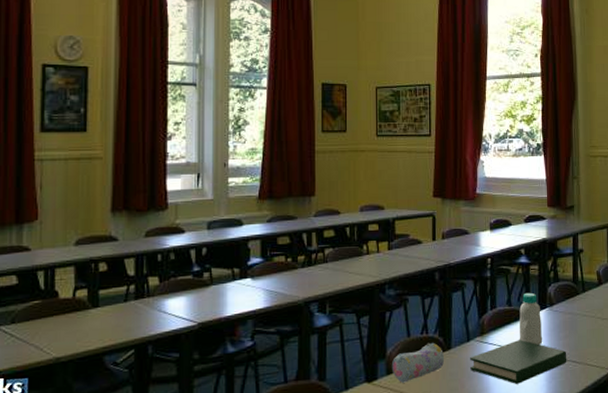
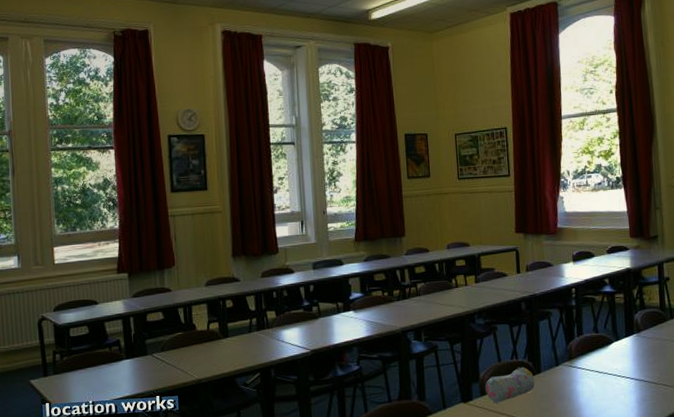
hardback book: present [470,340,567,384] -> none [560,364,658,406]
bottle: present [519,292,543,345] -> none [606,320,632,369]

